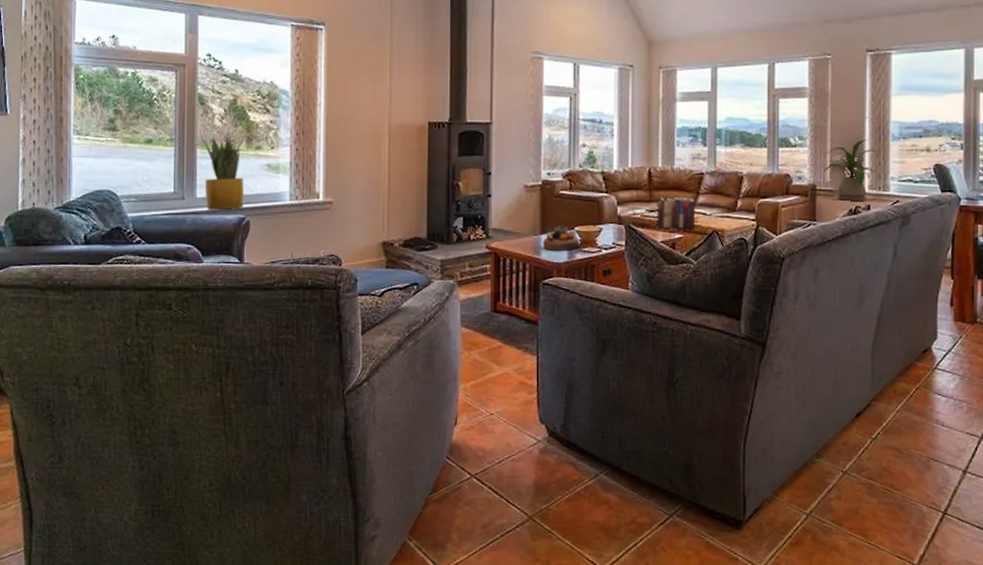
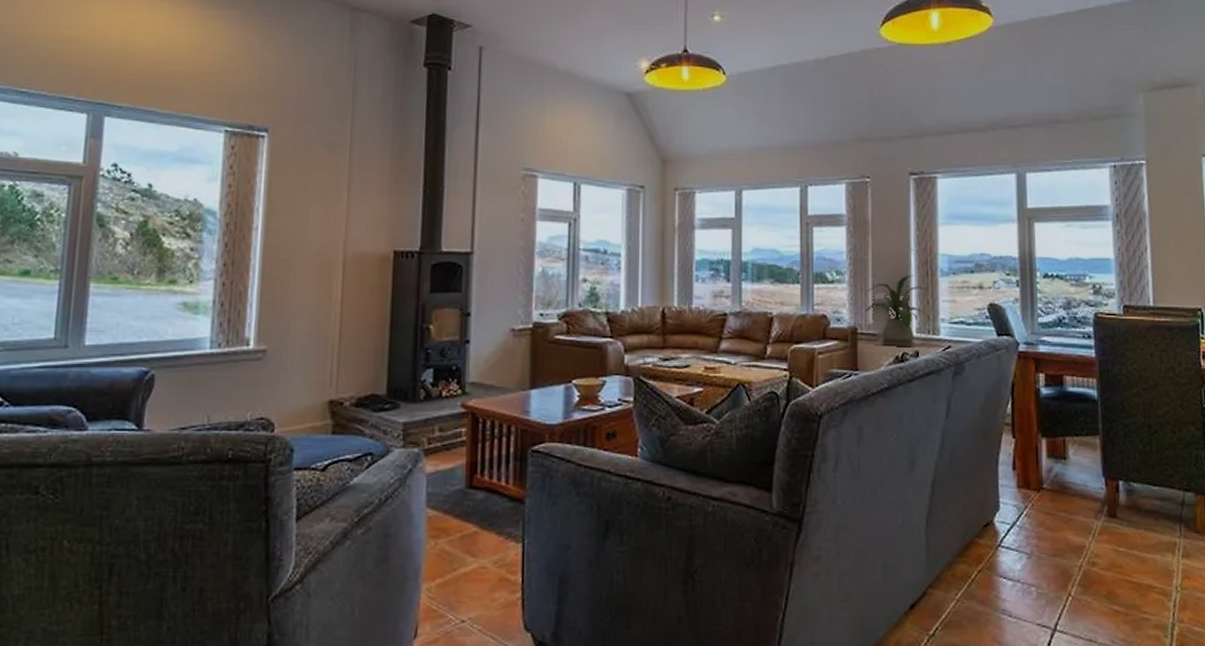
planter: present [201,134,244,211] -> none [97,264,155,362]
decorative bowl: present [543,225,580,251] -> none [533,378,578,409]
books: present [656,196,696,229] -> none [671,342,718,382]

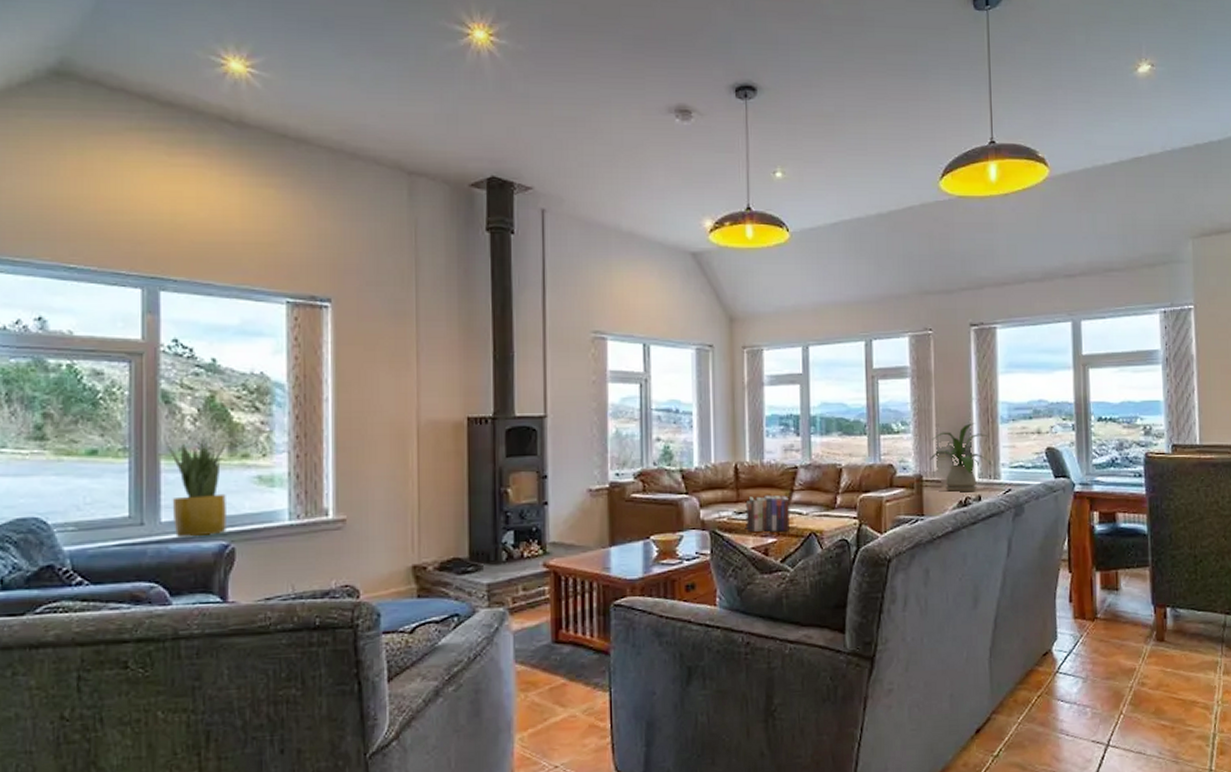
planter: none [97,264,155,362] -> present [167,439,226,538]
books: none [671,342,718,382] -> present [745,494,791,532]

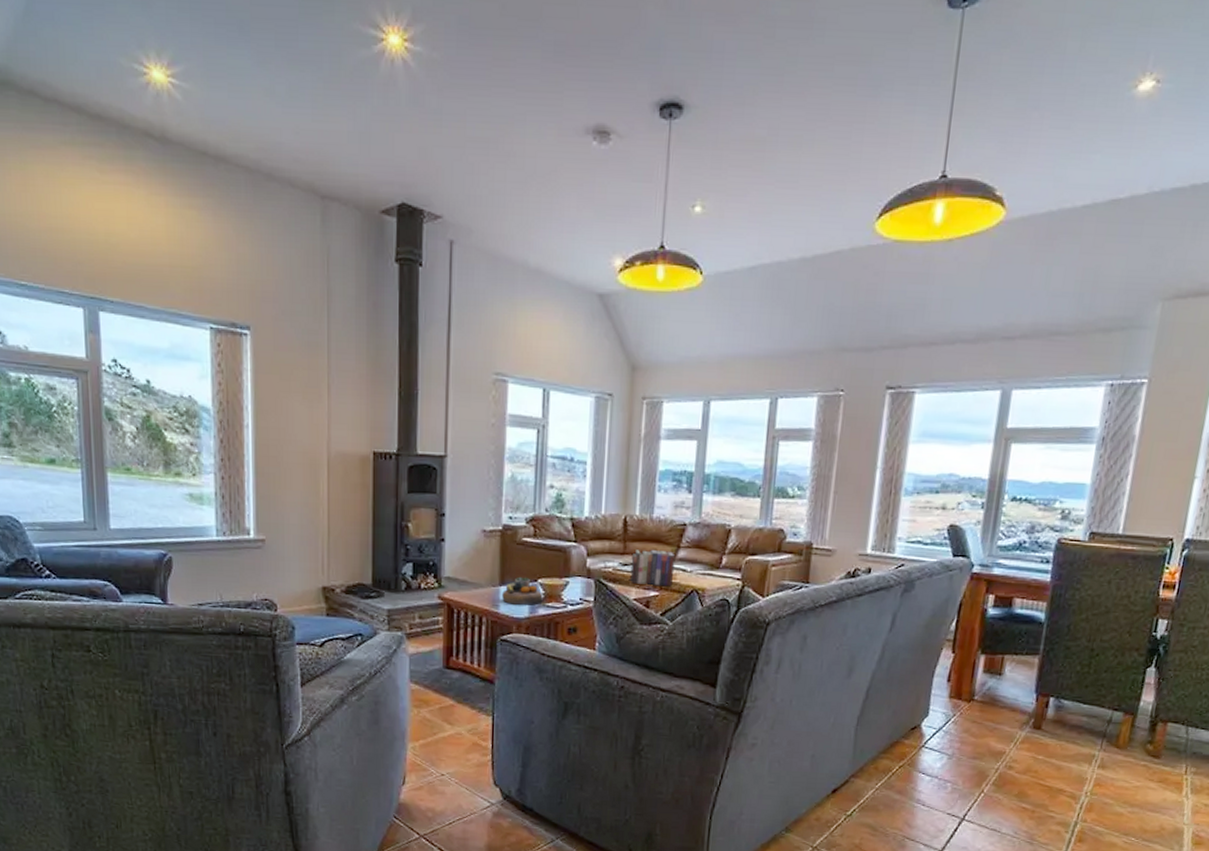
planter: present [167,439,226,538] -> none [112,456,164,545]
decorative bowl: none [613,534,657,565] -> present [502,576,543,606]
house plant: present [930,423,993,493] -> none [823,493,889,564]

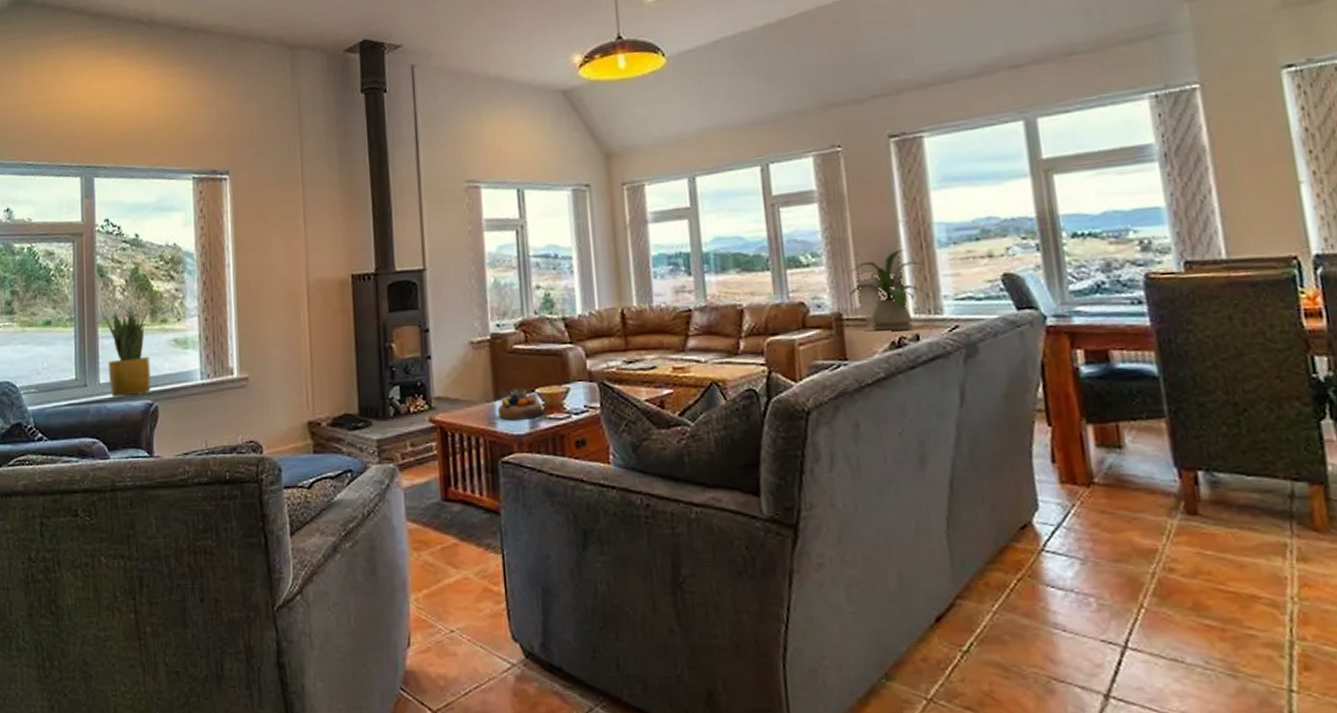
planter: none [112,456,164,545] -> present [102,307,151,397]
books: present [630,549,676,587] -> none [635,341,688,383]
house plant: none [823,493,889,564] -> present [849,249,932,332]

